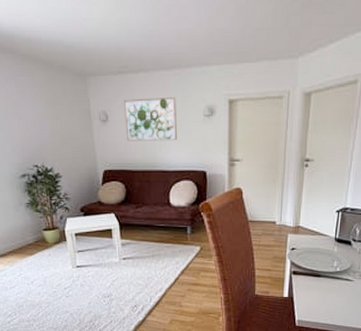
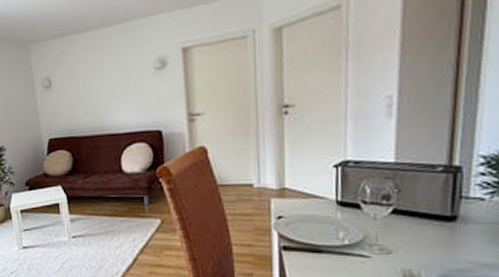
wall art: present [123,96,178,141] -> none [66,52,127,106]

